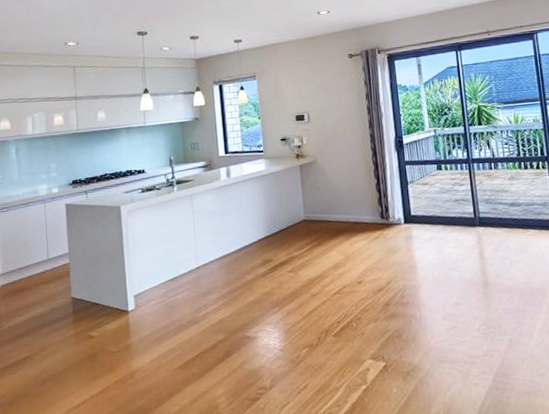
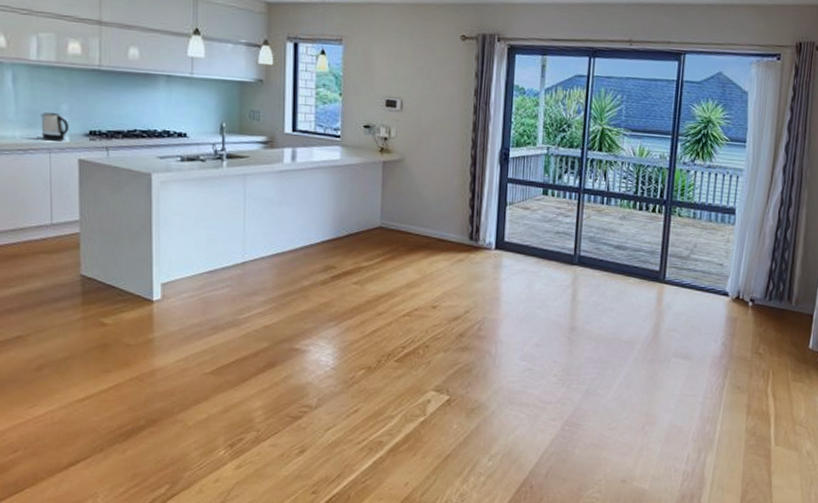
kettle: none [37,171,58,194] -> present [41,111,70,141]

